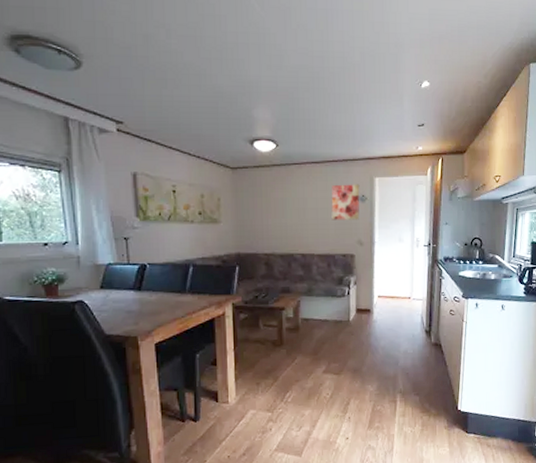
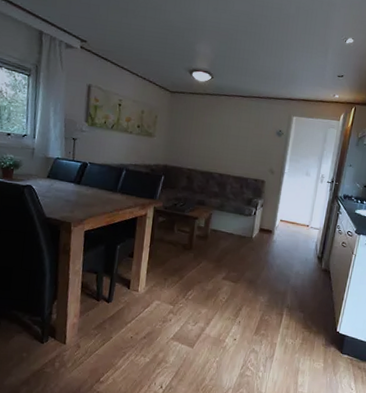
wall art: present [331,184,360,220] -> none [249,118,279,151]

